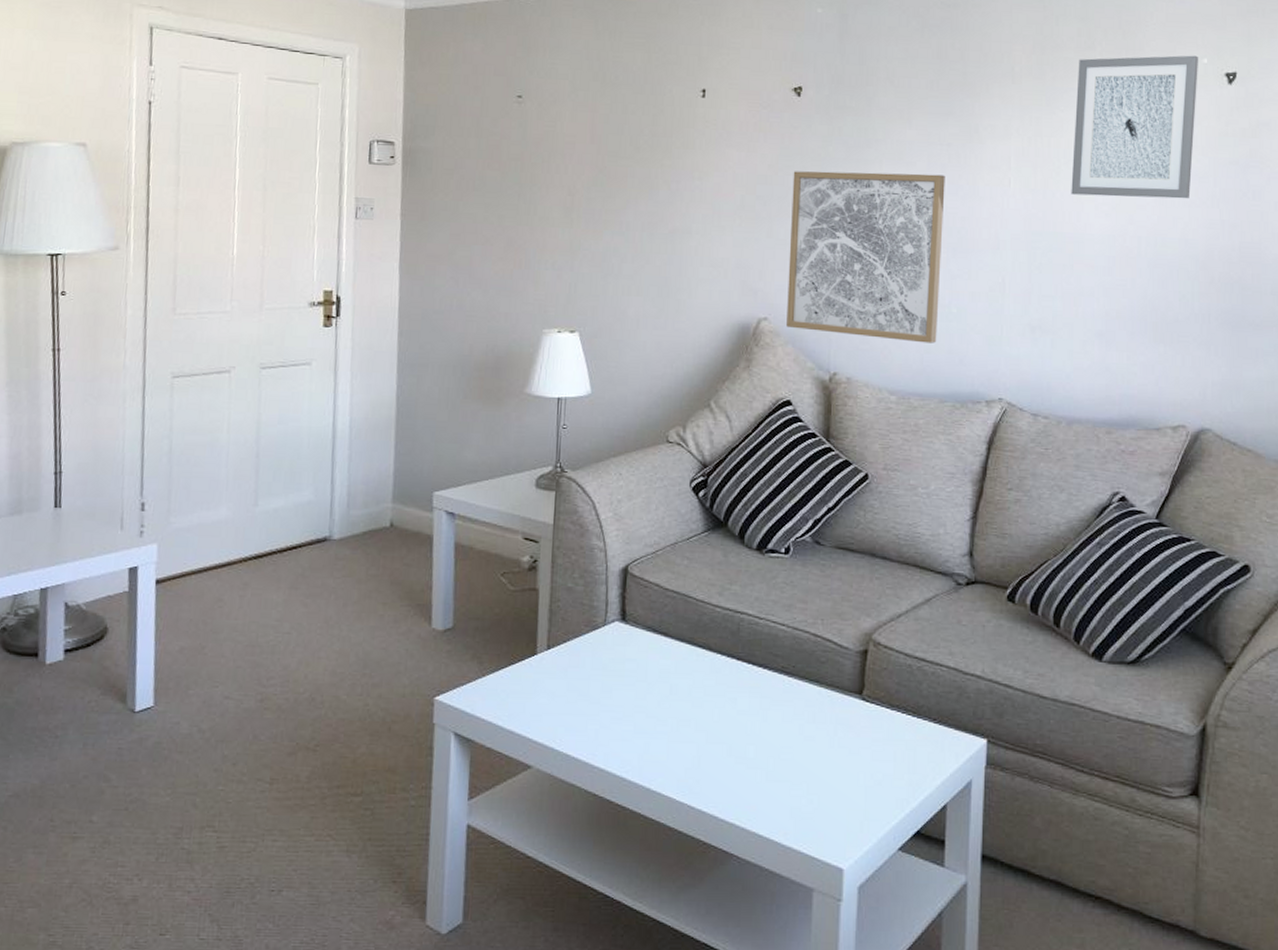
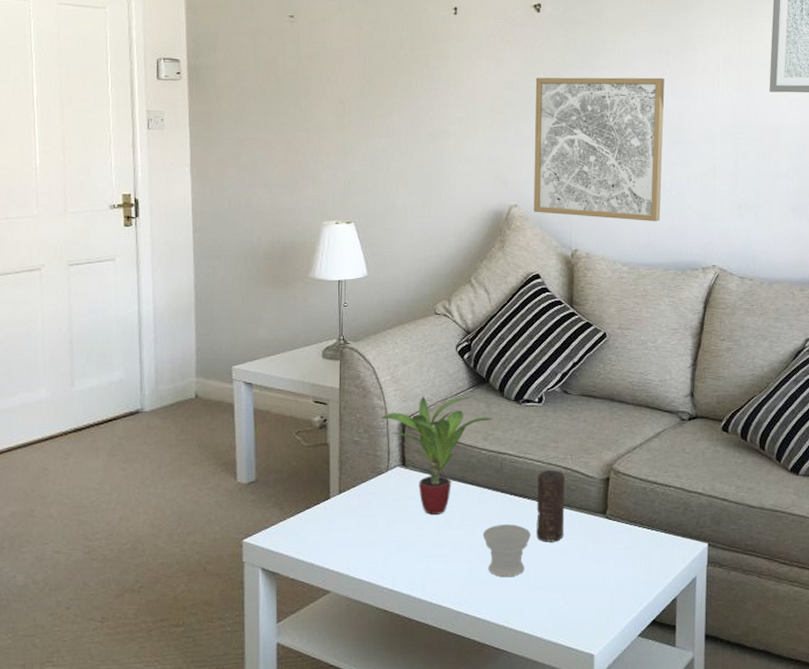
potted plant: none [599,537,729,682] -> present [381,395,492,515]
cup: none [713,699,771,765] -> present [482,524,531,578]
candle: none [778,635,814,725] -> present [537,469,565,542]

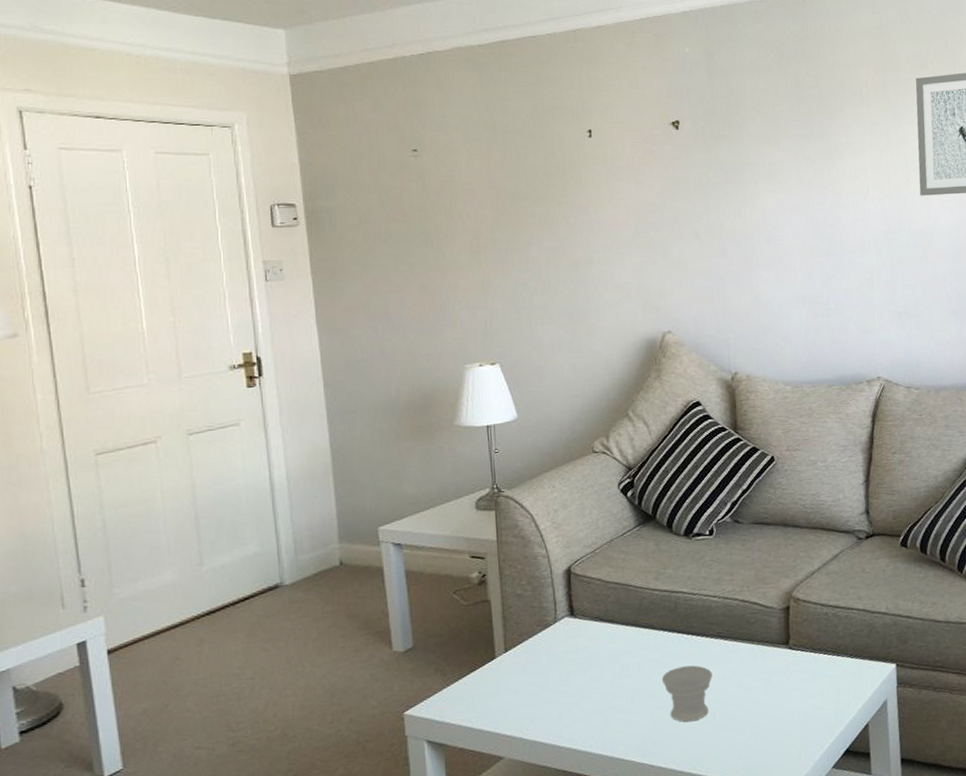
potted plant: present [381,395,492,515] -> none [544,536,662,665]
wall art: present [534,77,665,221] -> none [679,189,821,338]
candle: present [537,469,565,542] -> none [715,603,747,681]

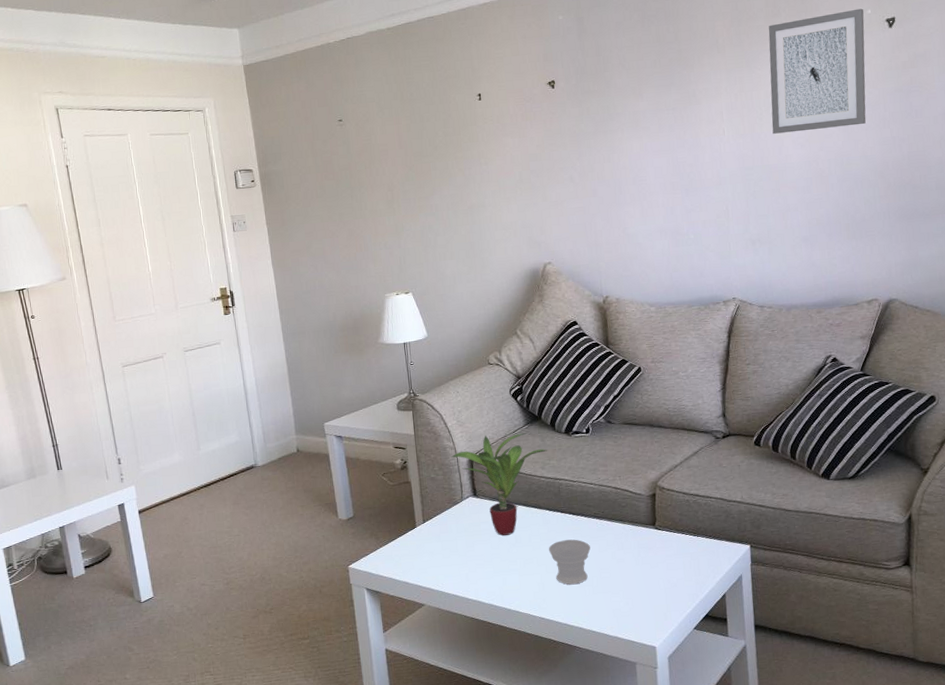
potted plant: none [544,536,662,665] -> present [451,433,547,536]

